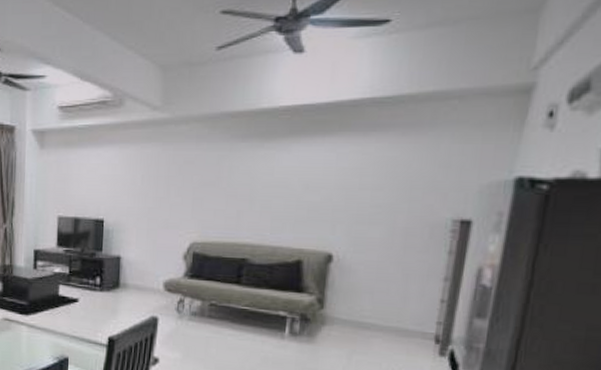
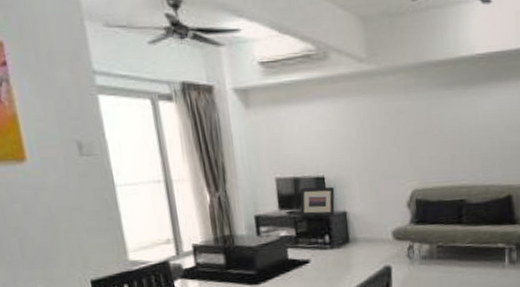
picture frame: none [75,228,112,259] -> present [300,187,335,217]

